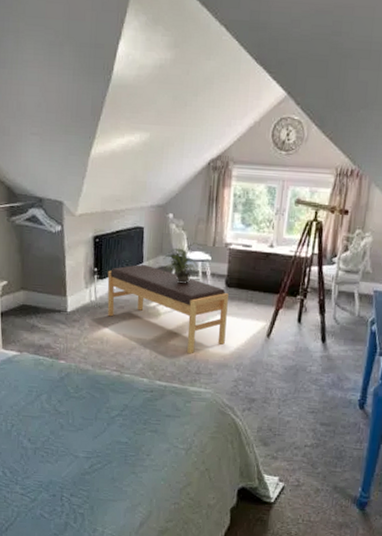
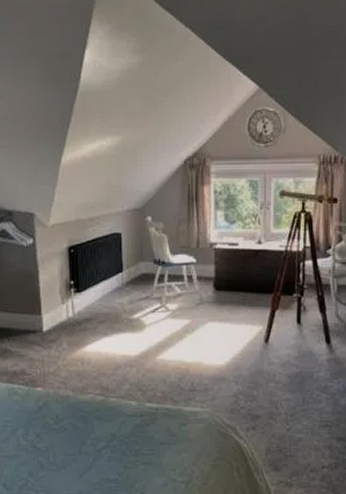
bench: present [107,264,229,354] -> none [85,272,219,369]
potted plant: present [163,242,198,283] -> none [144,245,182,290]

